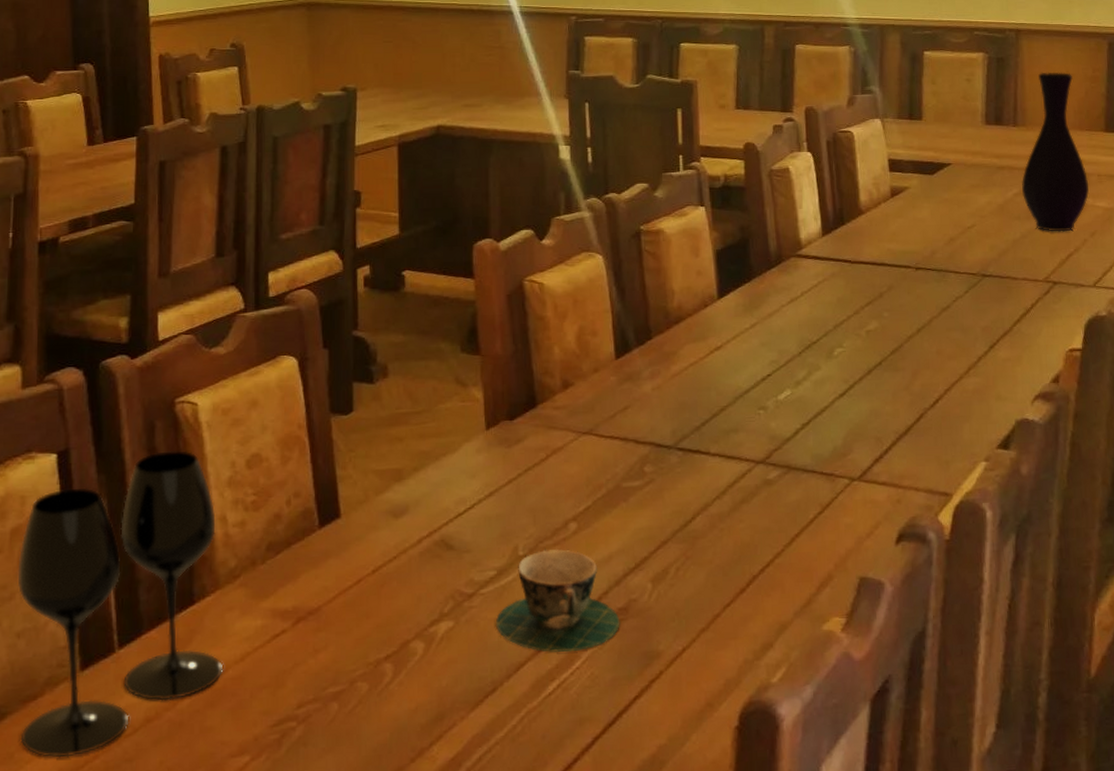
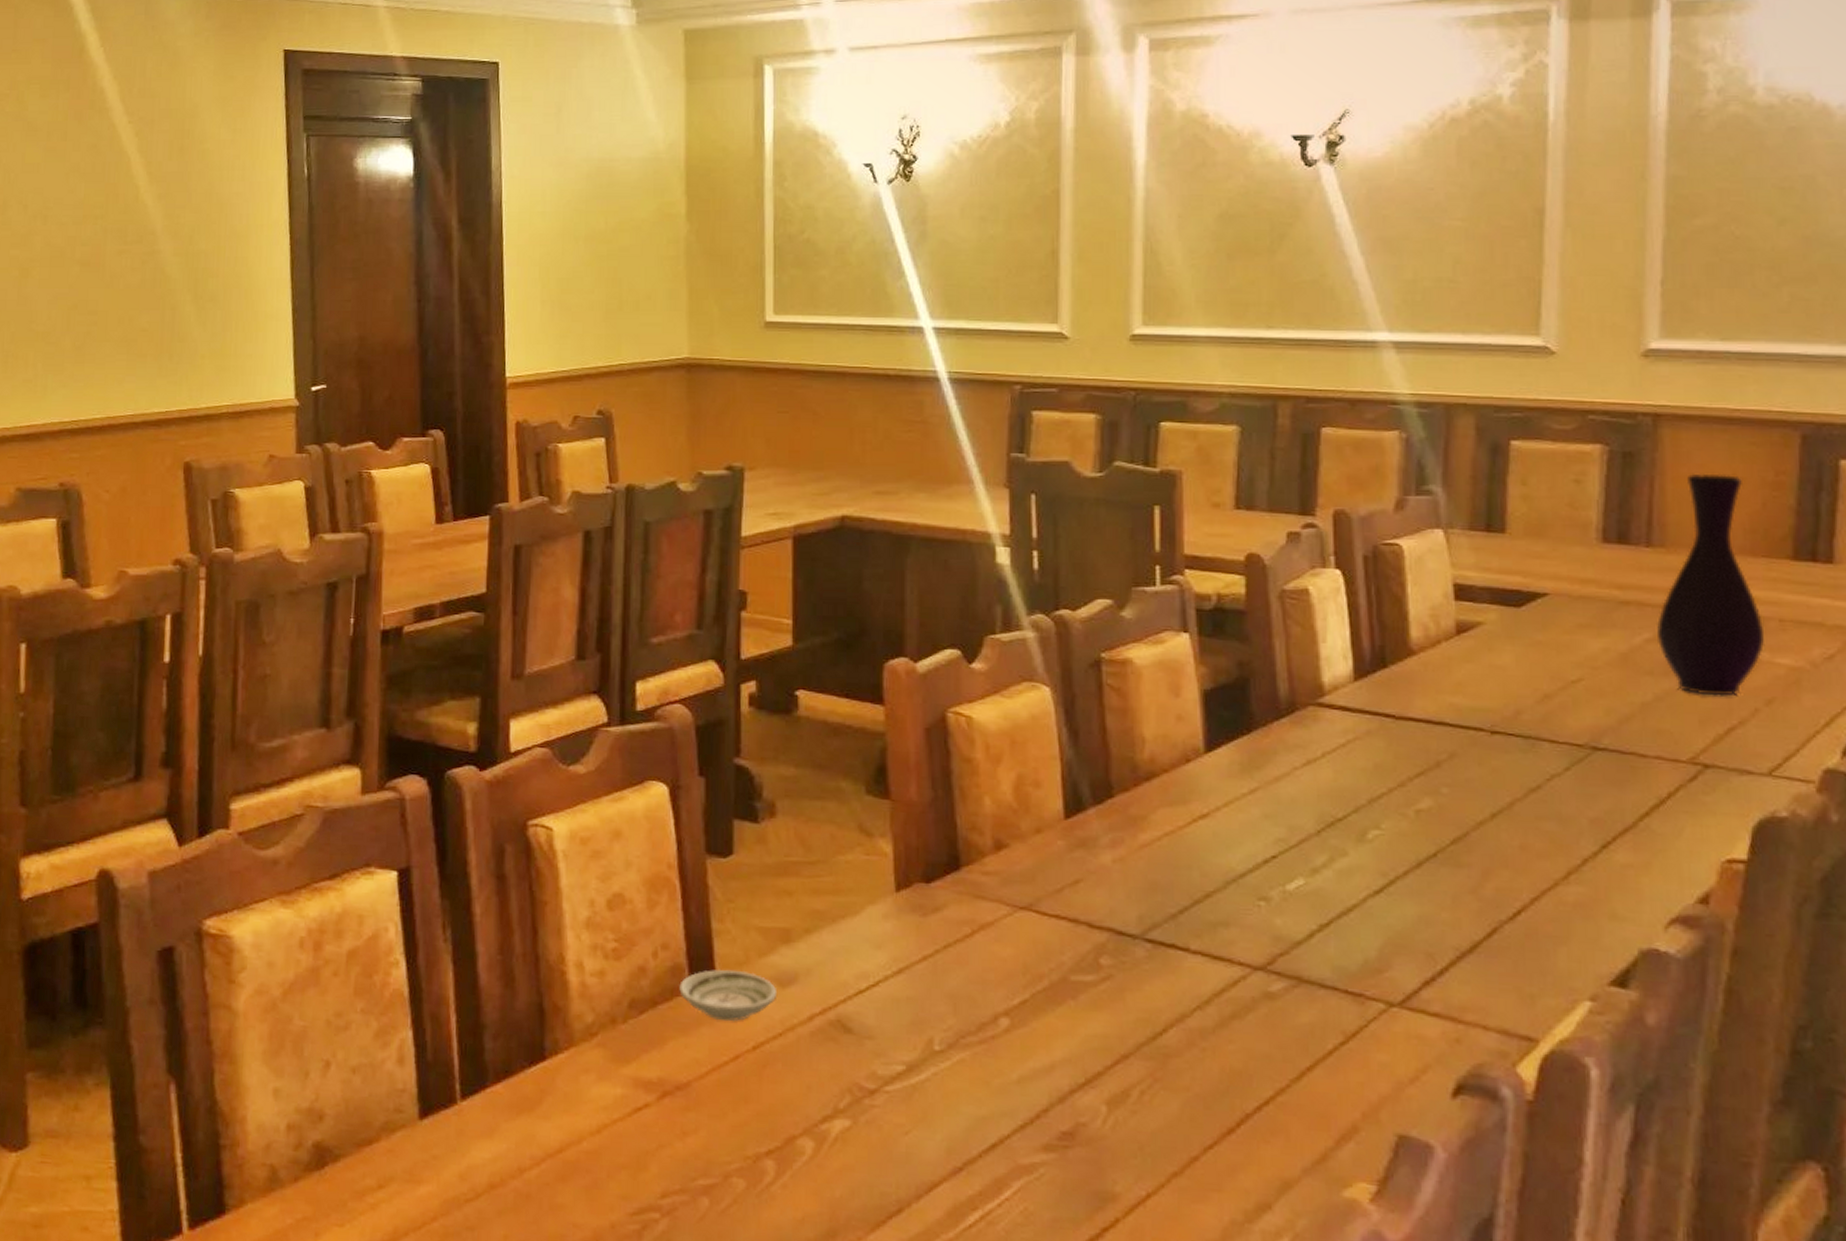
wine glass: present [17,450,224,758] -> none [353,880,577,1215]
saucer: none [310,508,392,552] -> present [679,969,778,1022]
teacup: present [496,548,620,652] -> none [904,1046,1064,1178]

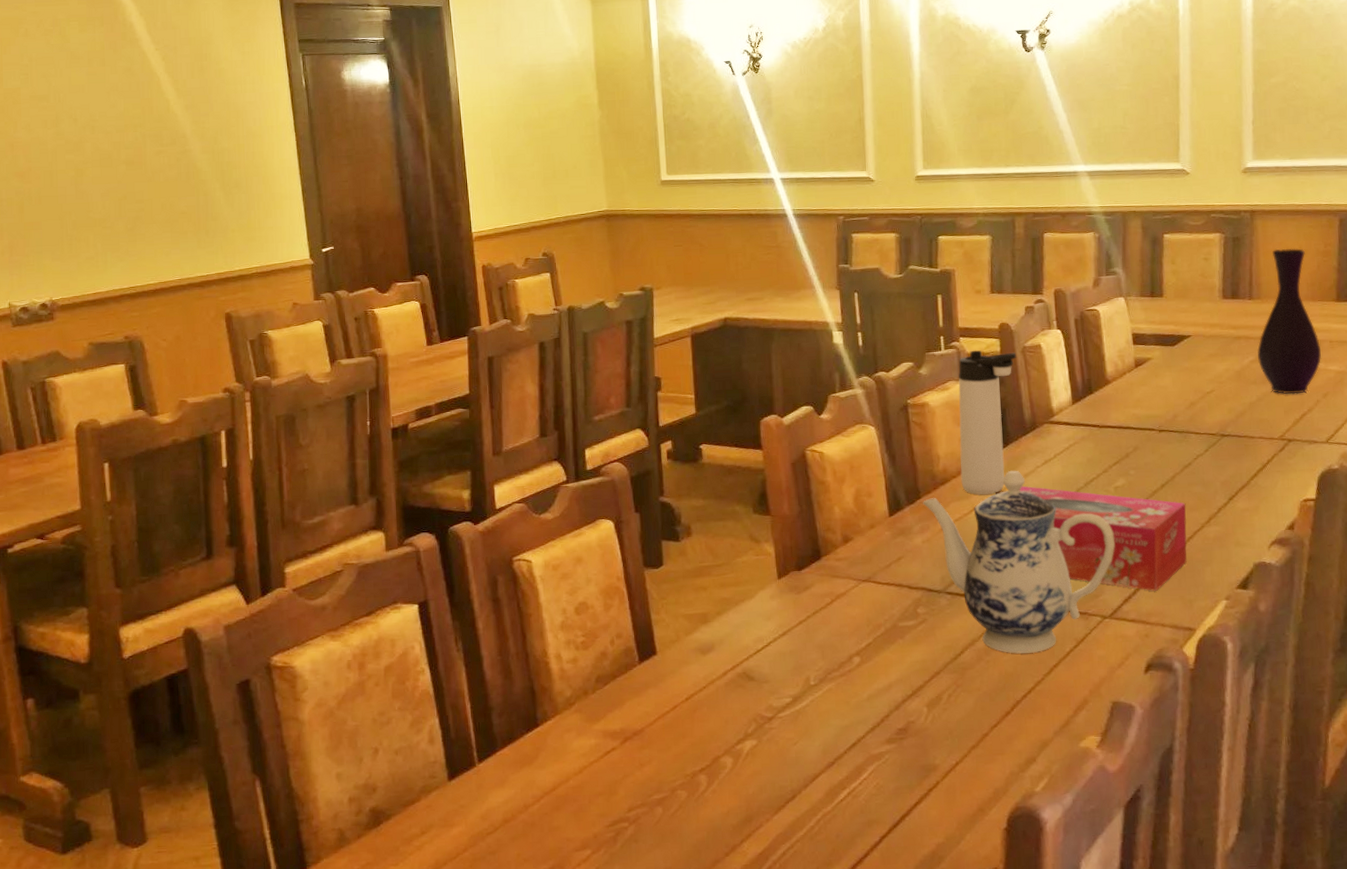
saucer: present [679,969,778,1022] -> none [631,647,701,683]
teapot: none [1115,769,1412,1045] -> present [922,470,1115,654]
thermos bottle: none [1176,589,1271,802] -> present [958,350,1017,495]
tissue box: none [1266,794,1531,974] -> present [1020,485,1188,591]

